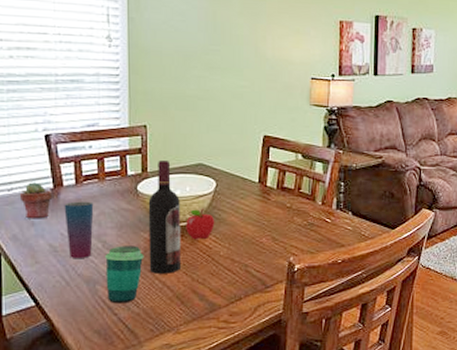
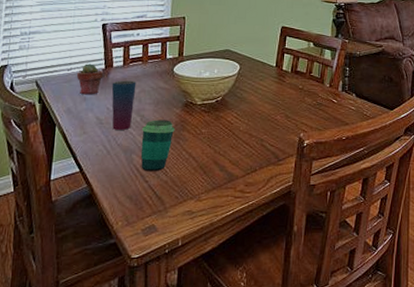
wine bottle: present [148,161,180,274] -> none [178,47,208,146]
fruit: present [186,208,215,240] -> none [212,88,237,116]

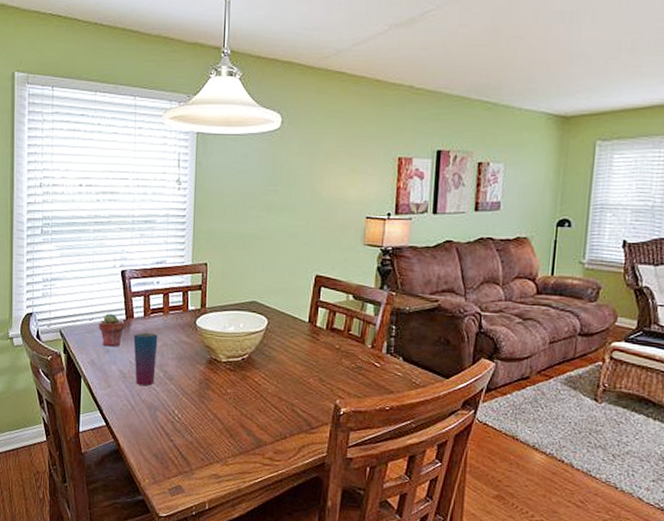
cup: present [140,120,175,172] -> none [165,376,199,431]

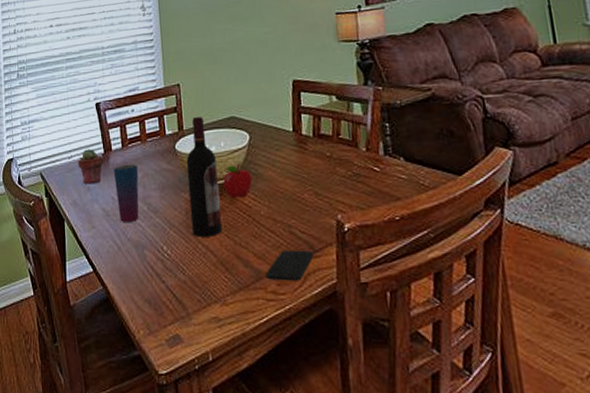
wine bottle: none [203,297,234,407] -> present [186,117,222,237]
fruit: none [237,345,265,376] -> present [223,163,253,199]
smartphone: none [265,425,310,452] -> present [266,250,313,281]

